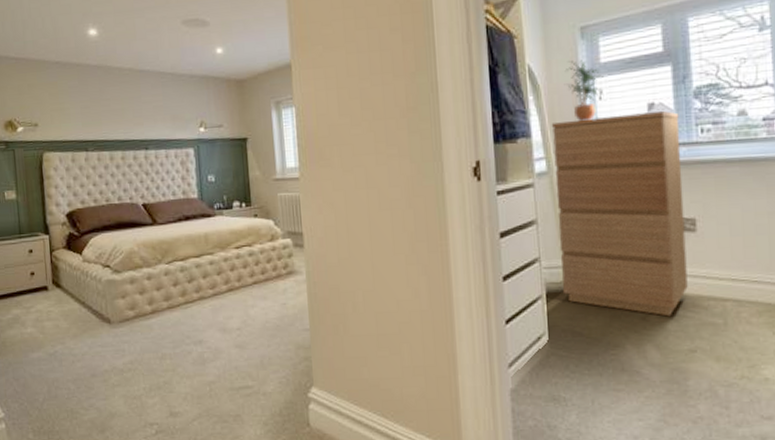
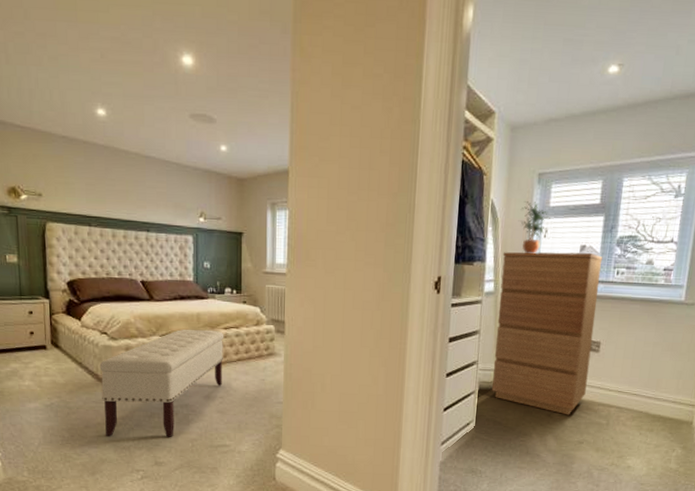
bench: none [103,251,238,386] -> present [99,329,224,437]

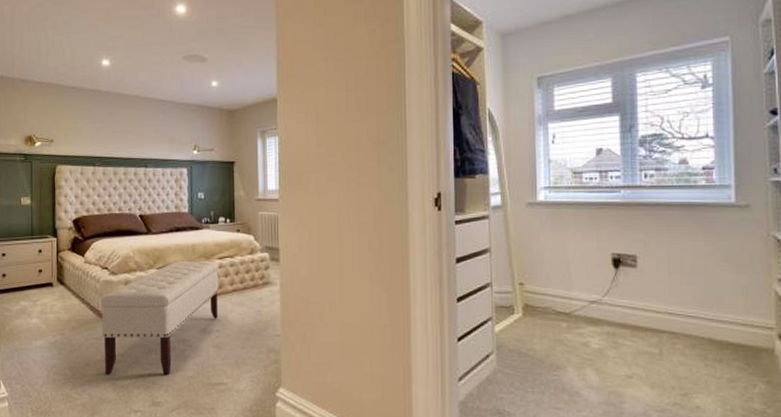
dresser: present [492,252,603,415] -> none [507,155,627,344]
potted plant: present [520,201,550,253] -> none [521,107,557,161]

